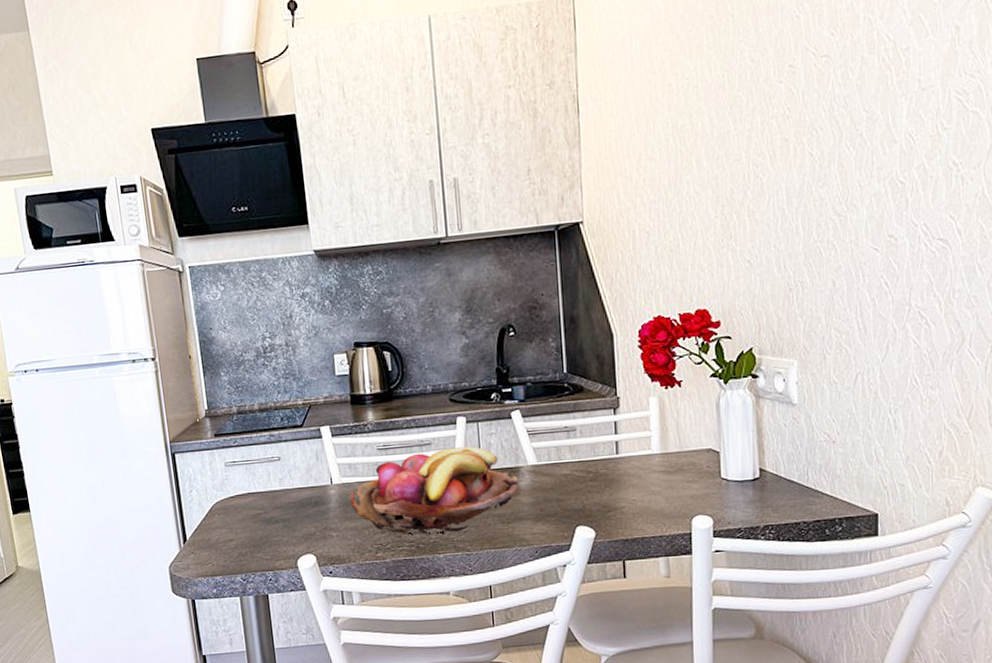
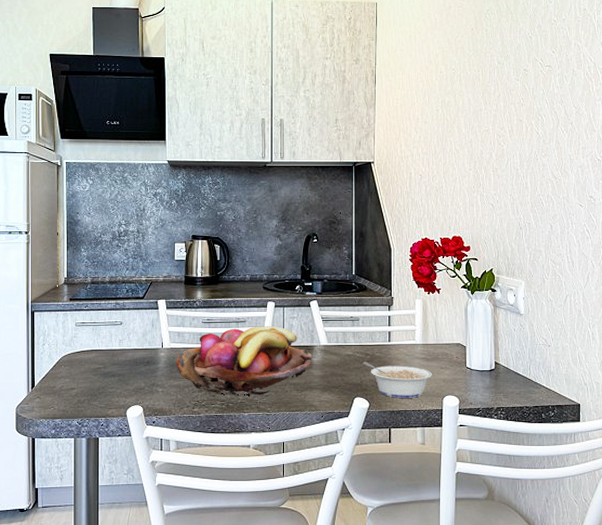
legume: none [585,480,677,523] -> present [363,361,433,398]

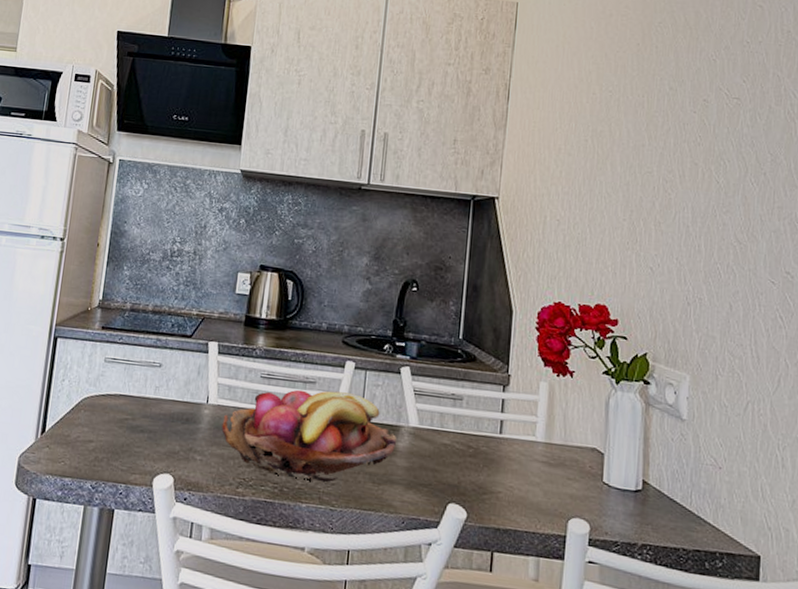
legume: present [363,361,433,398] -> none [464,455,556,515]

